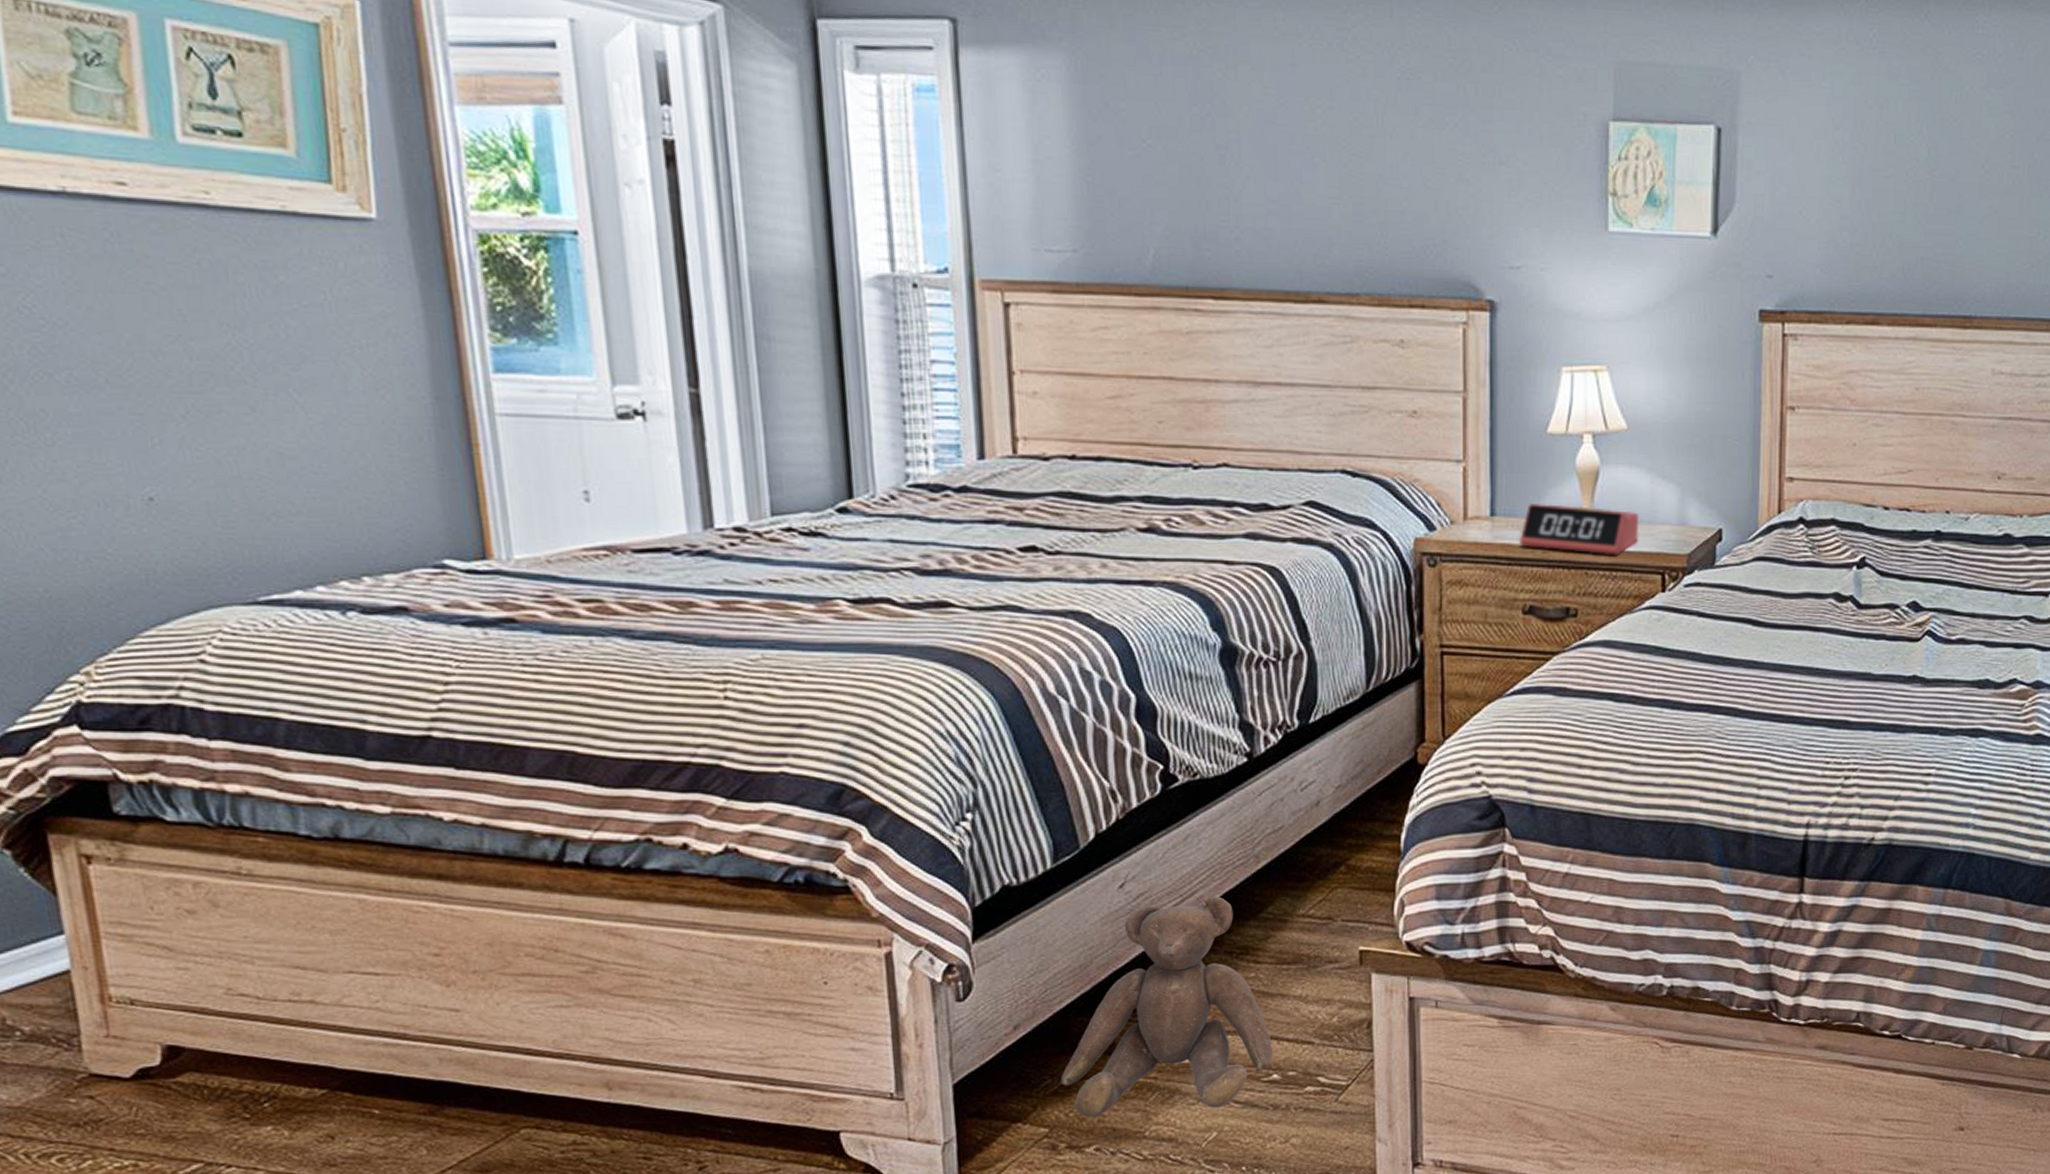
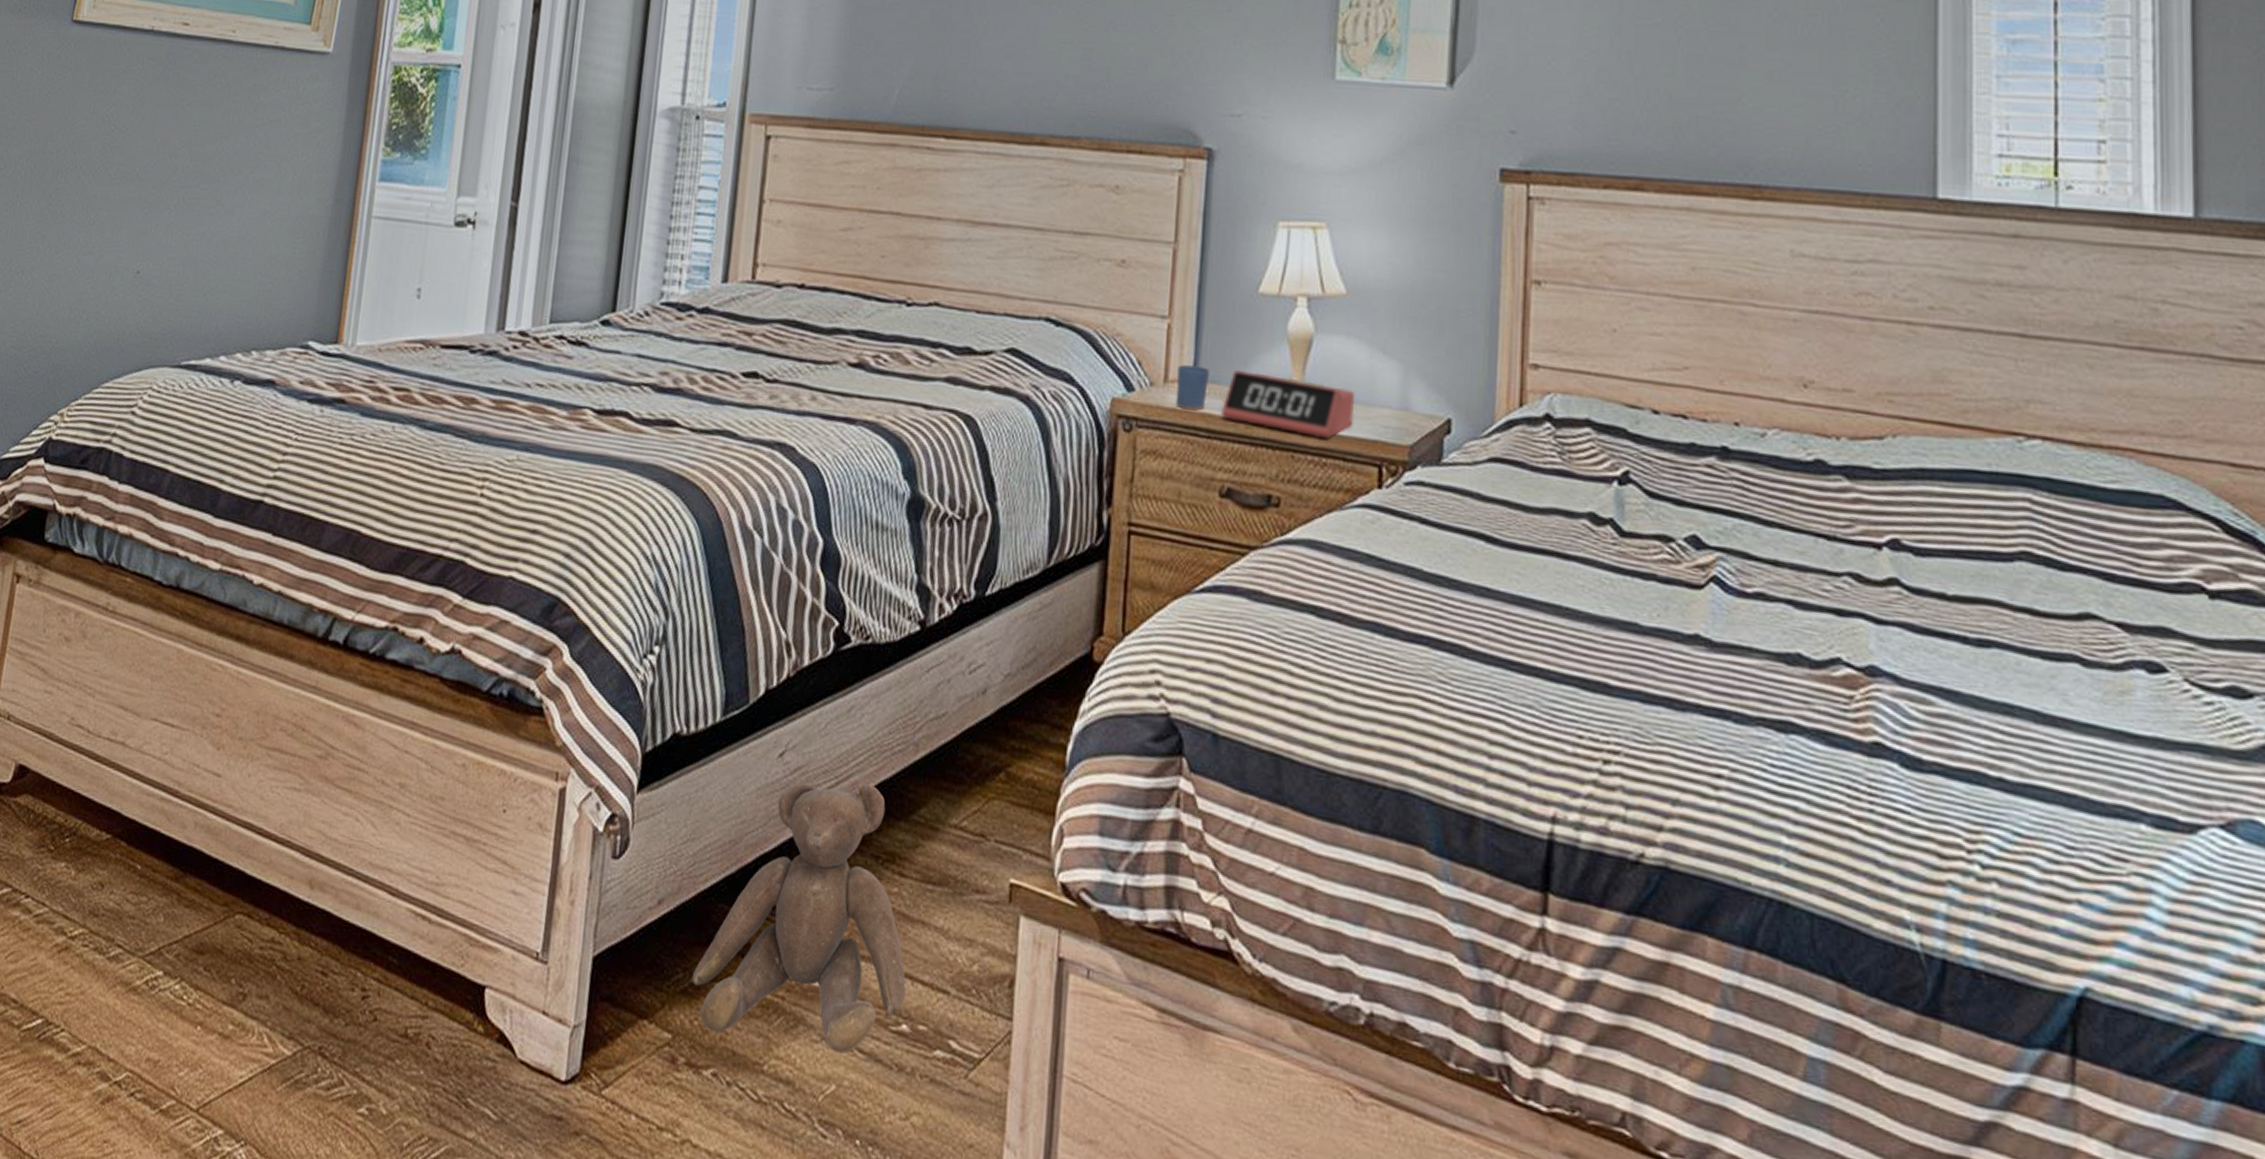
mug: none [1476,503,1507,542] -> present [1176,365,1210,411]

